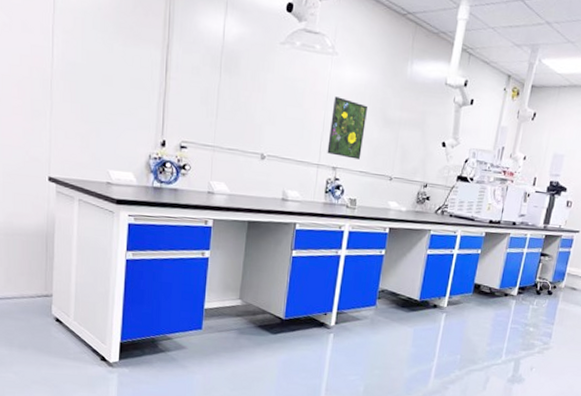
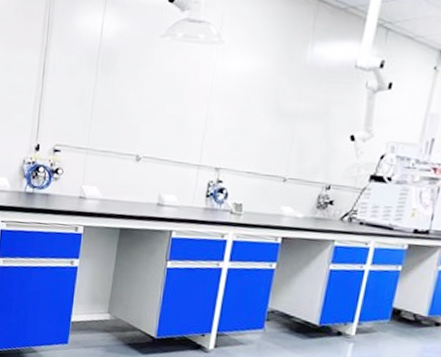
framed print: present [327,96,367,160] -> none [209,89,258,159]

